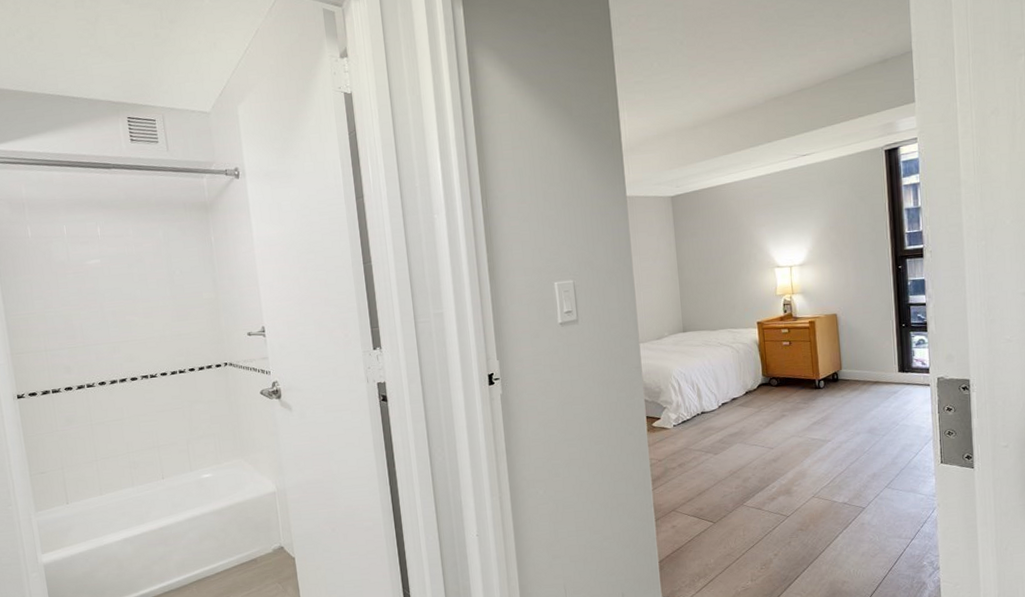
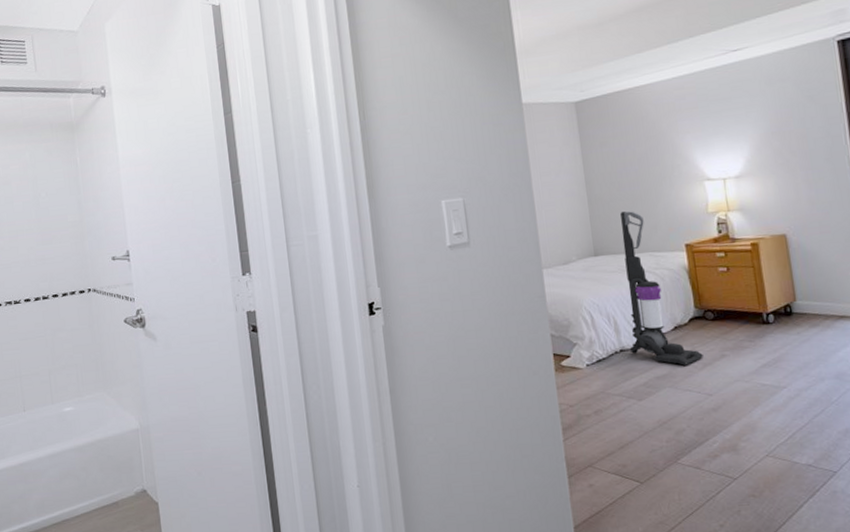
vacuum cleaner: none [706,293,768,425] -> present [620,211,703,366]

